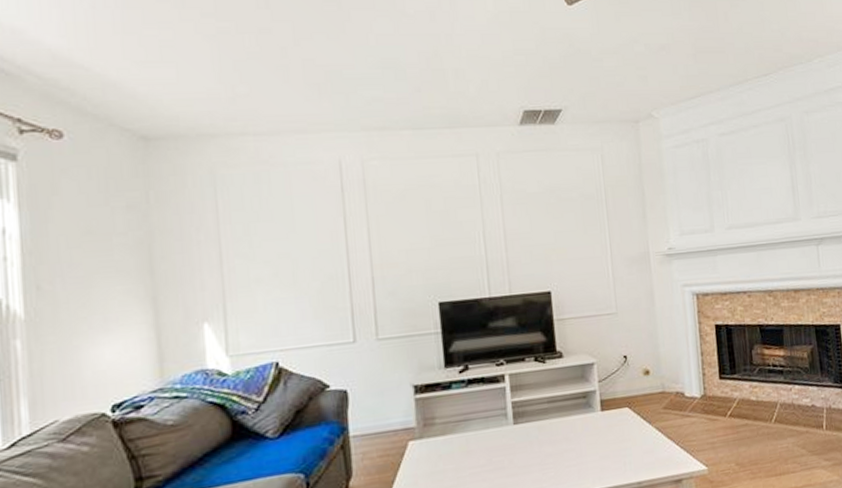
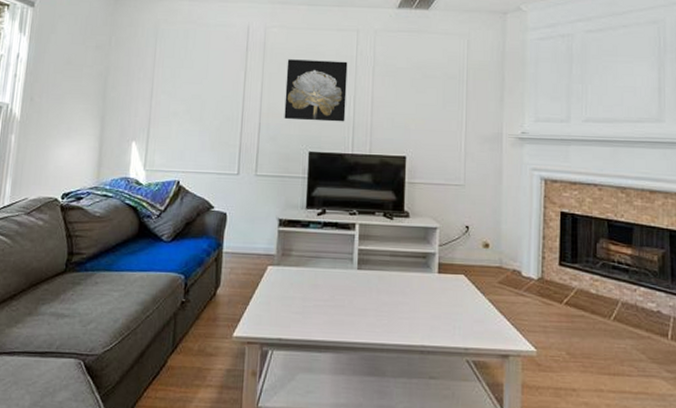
wall art: none [396,192,477,269] -> present [284,59,348,122]

